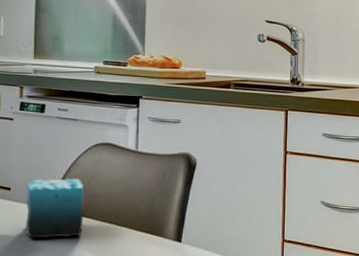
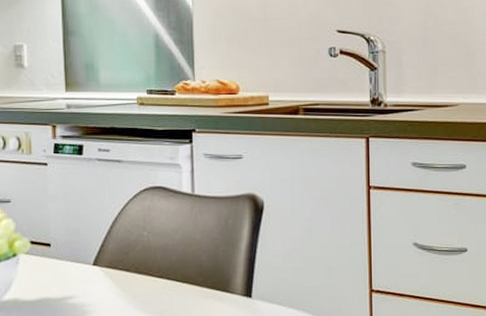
candle: present [25,164,84,239] -> none [68,214,137,301]

